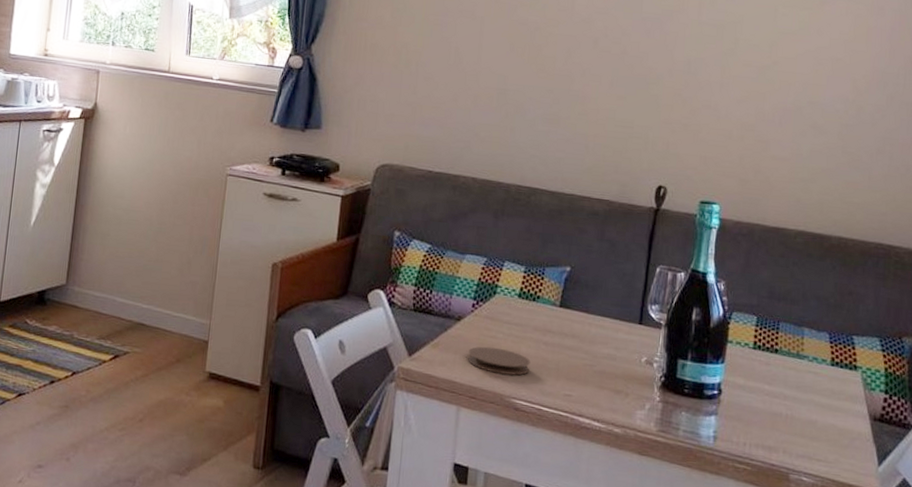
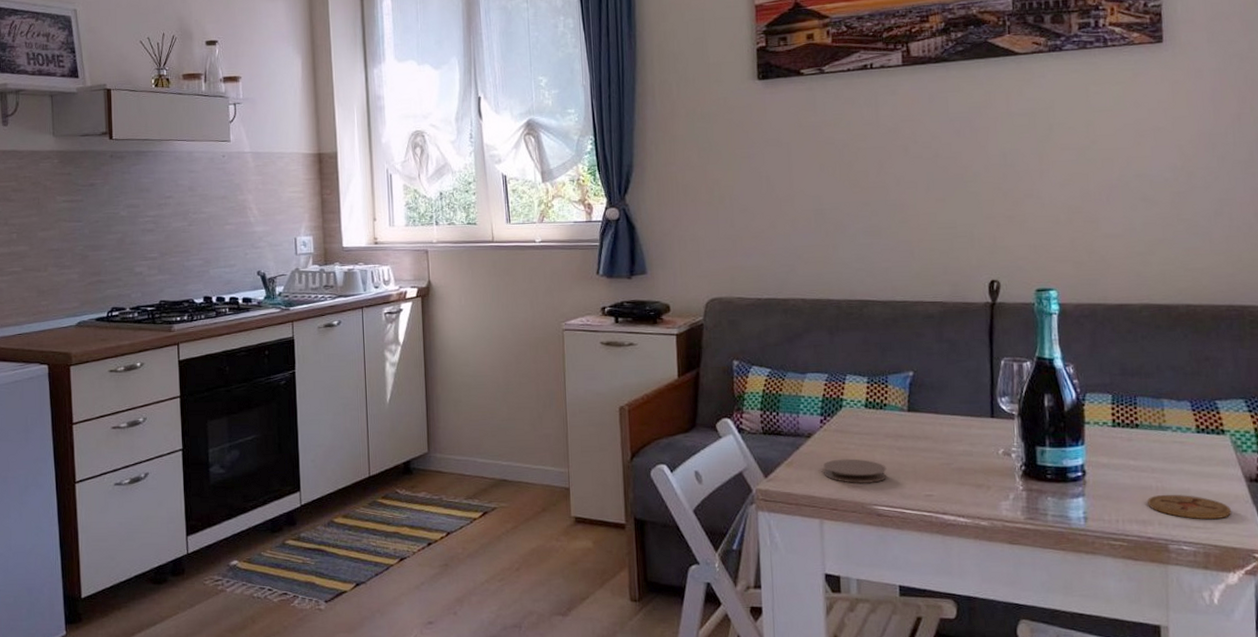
coaster: none [776,422,852,454] -> present [1147,494,1231,520]

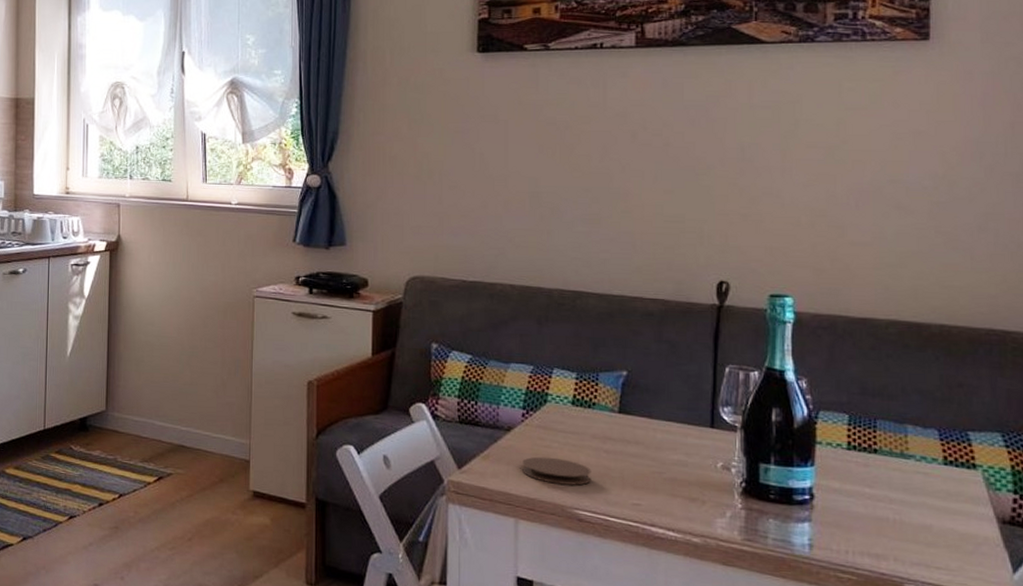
coaster: present [1147,494,1231,520] -> none [883,528,979,561]

